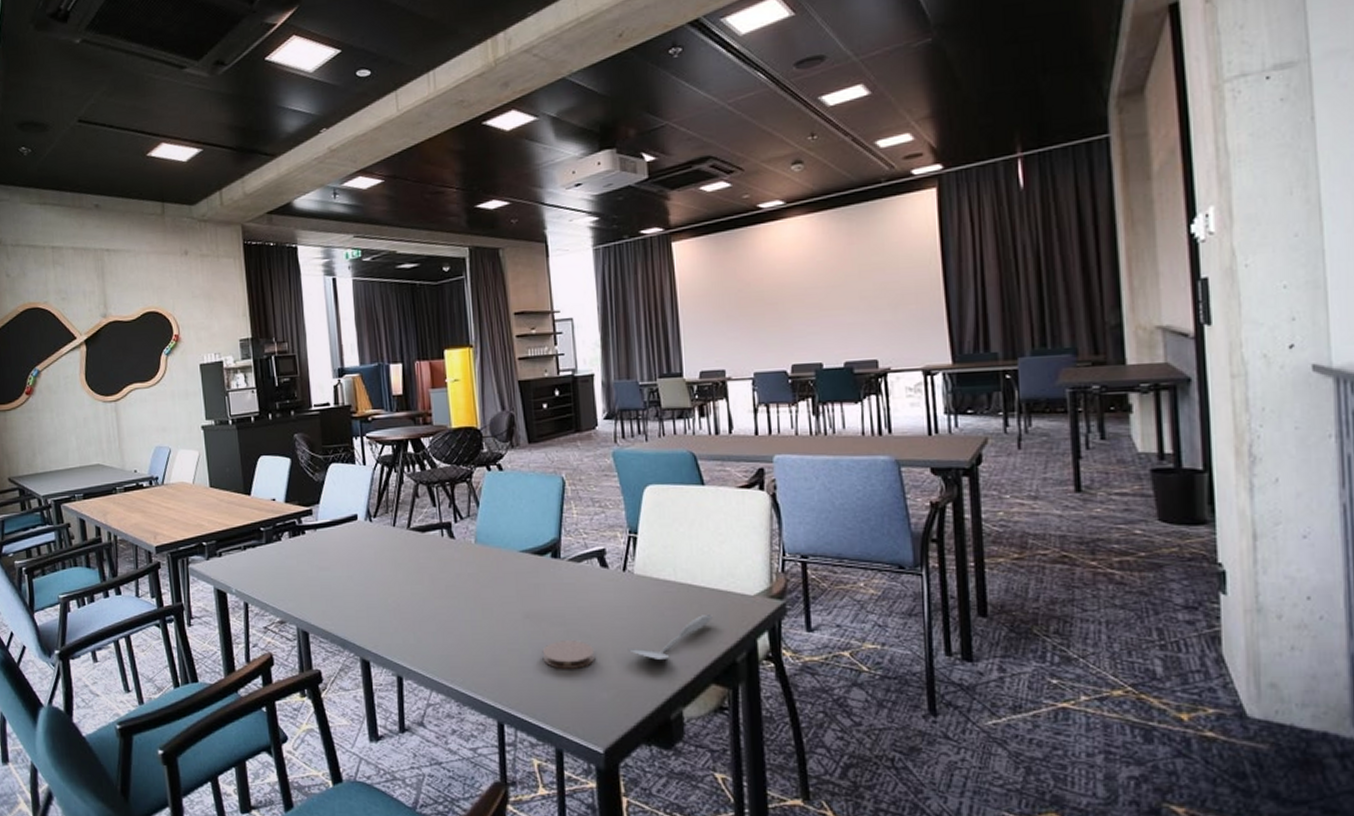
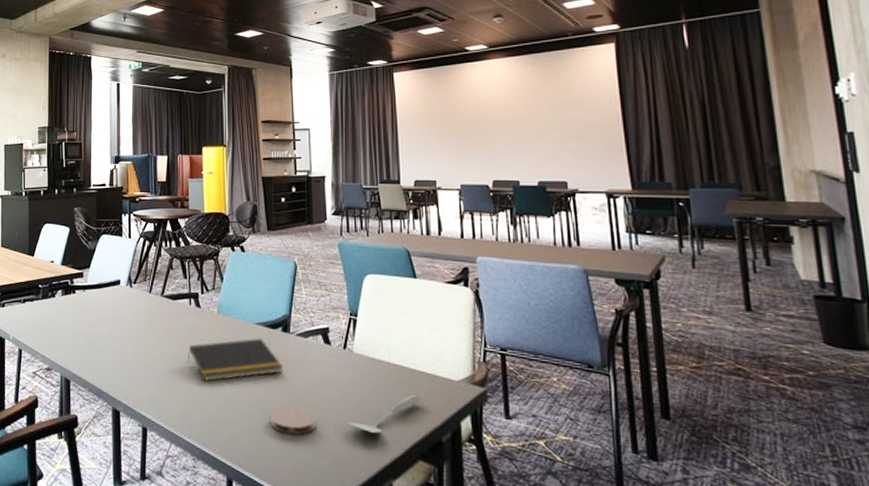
notepad: none [444,567,556,620] -> present [188,338,284,382]

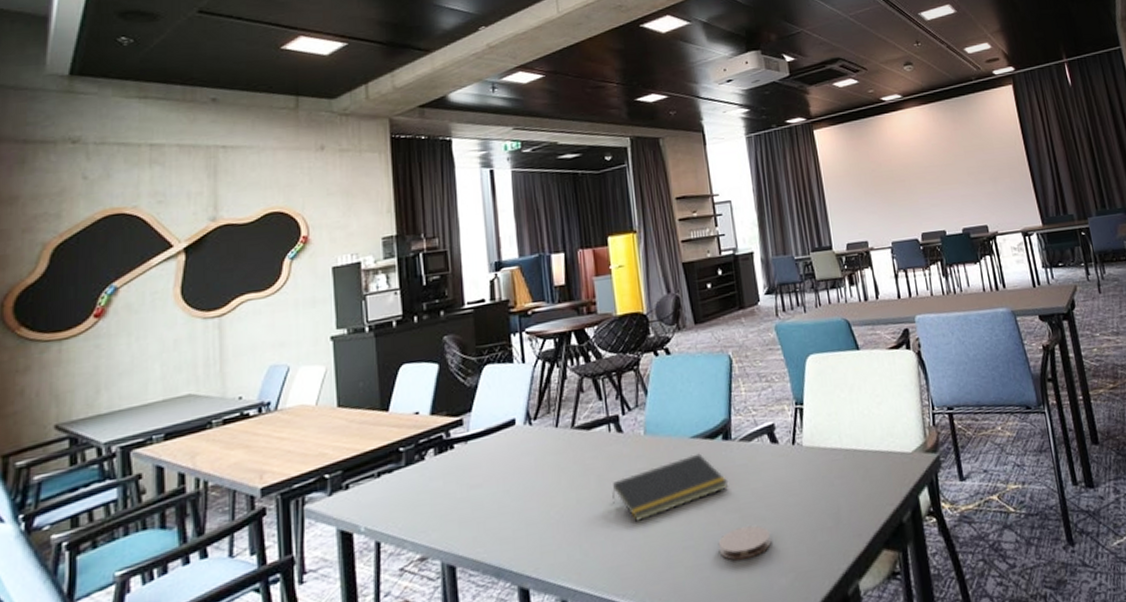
spatula: present [345,395,421,434] -> none [802,477,878,534]

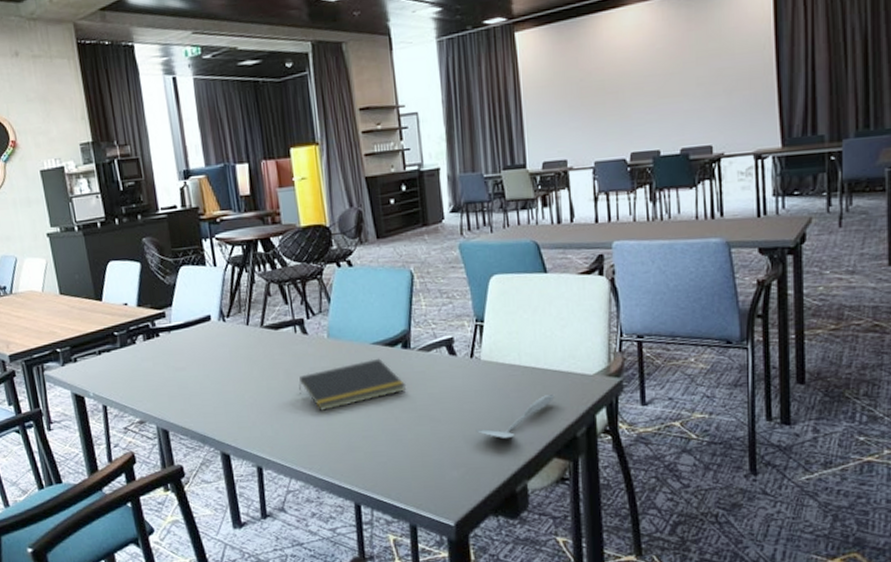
coaster: present [718,525,772,561] -> none [395,425,446,452]
spatula: none [802,477,878,534] -> present [475,394,555,439]

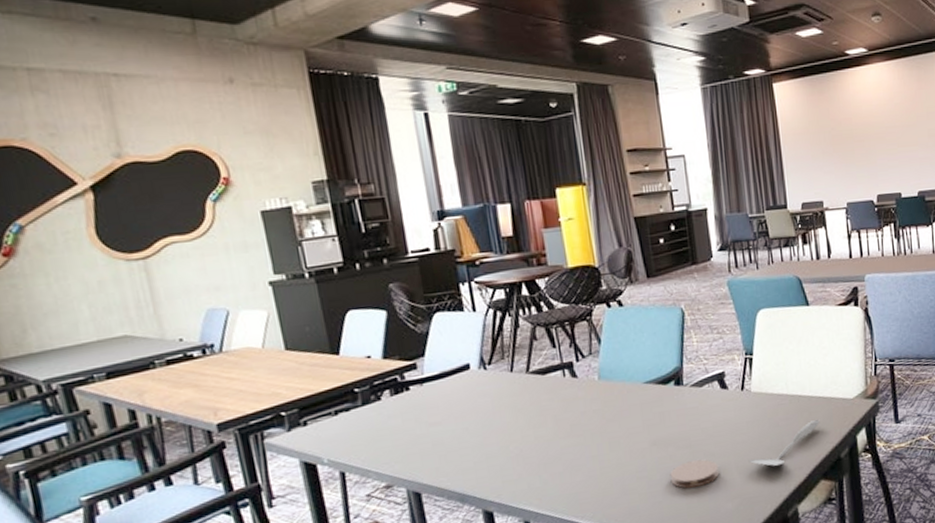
notepad: present [299,358,407,411] -> none [569,397,681,456]
coaster: none [395,425,446,452] -> present [670,459,720,489]

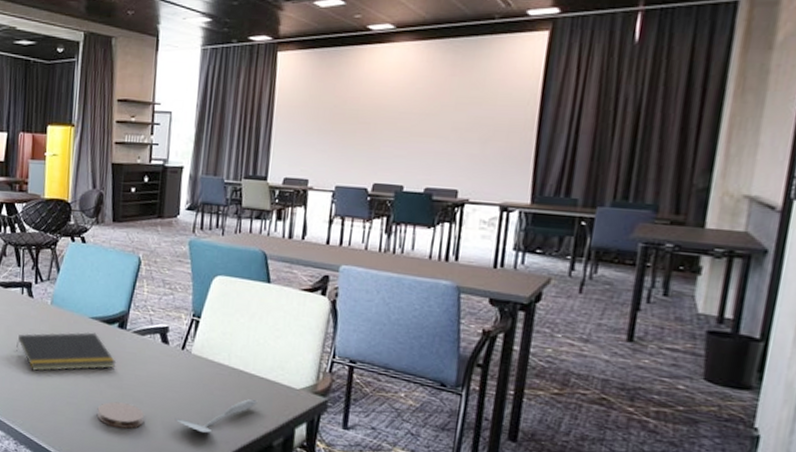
notepad: none [569,397,681,456] -> present [16,332,117,372]

